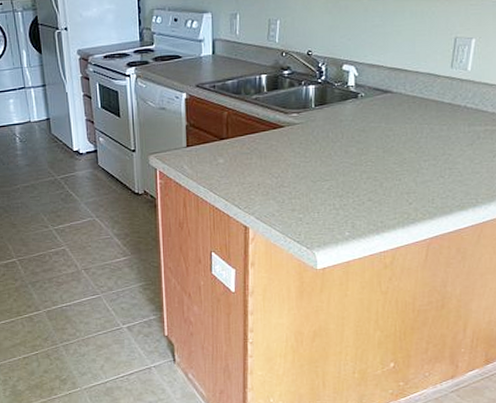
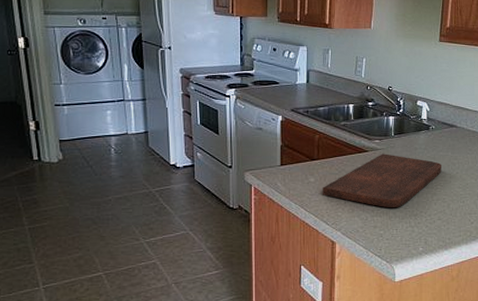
cutting board: none [233,128,373,189] -> present [323,154,441,208]

